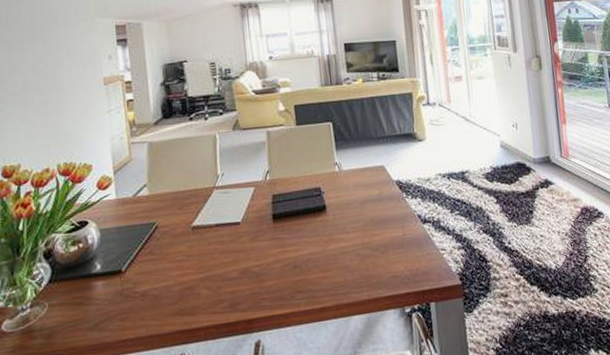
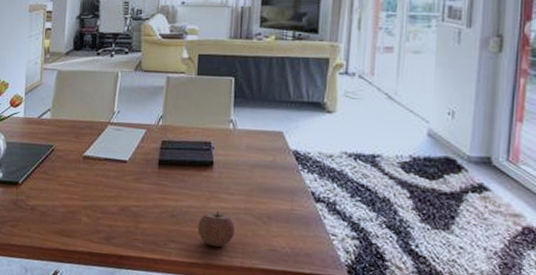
apple: none [321,252,358,288] -> present [197,212,236,248]

